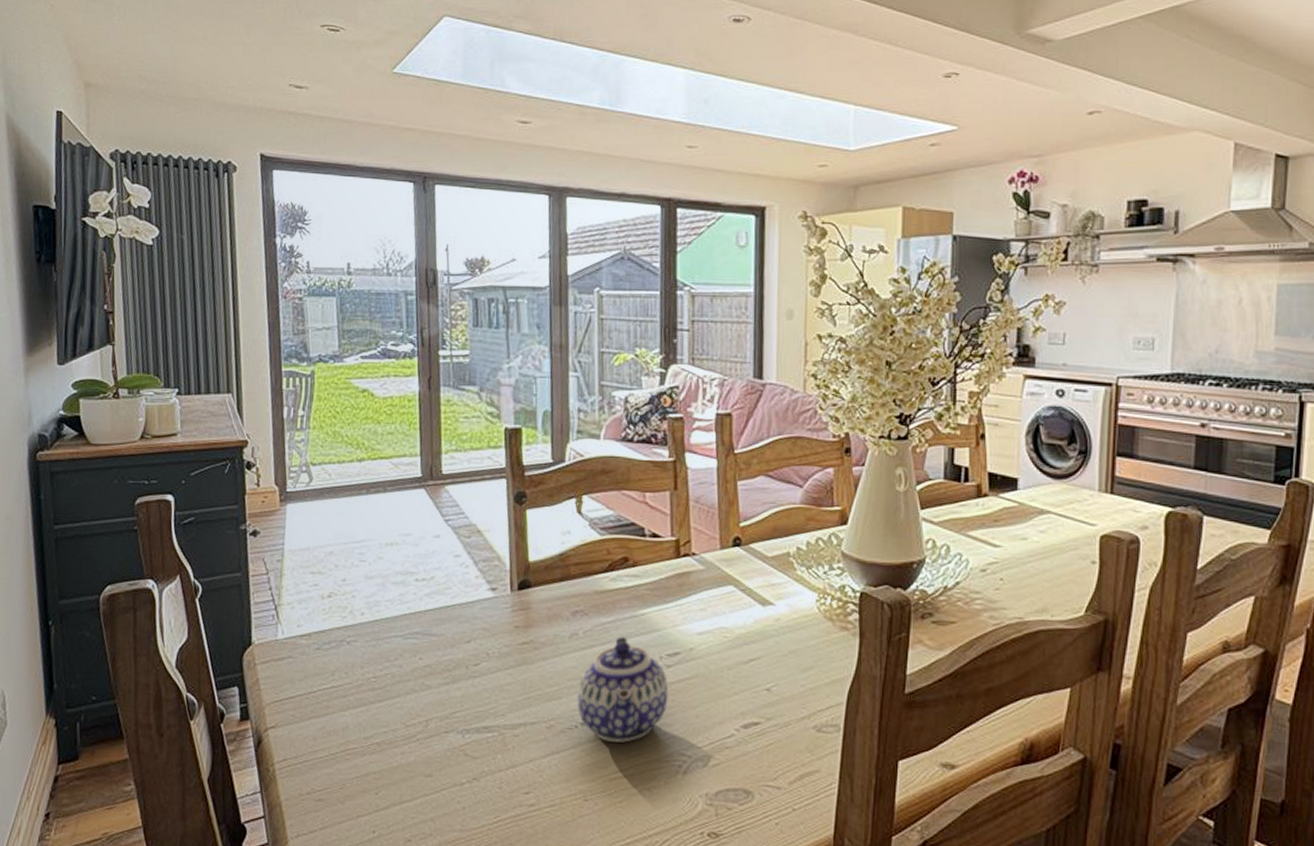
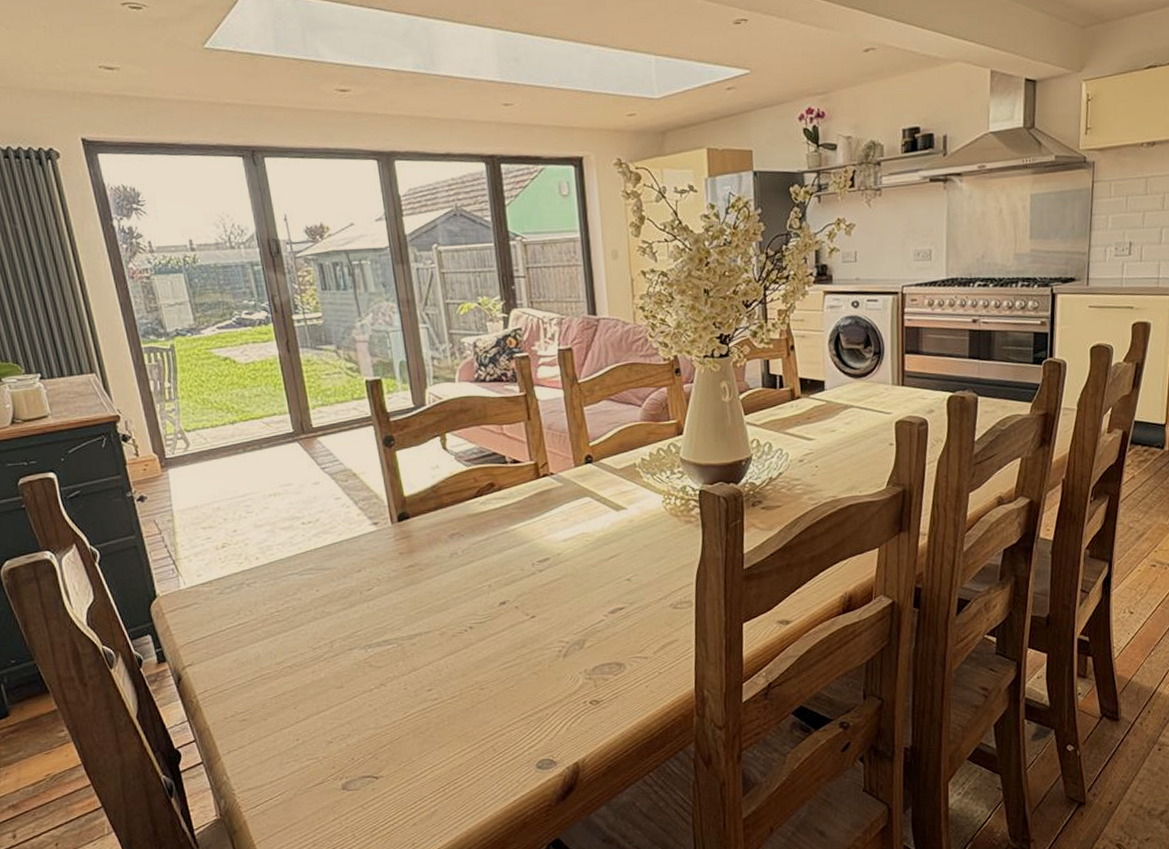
teapot: present [577,636,669,743] -> none [462,550,544,639]

